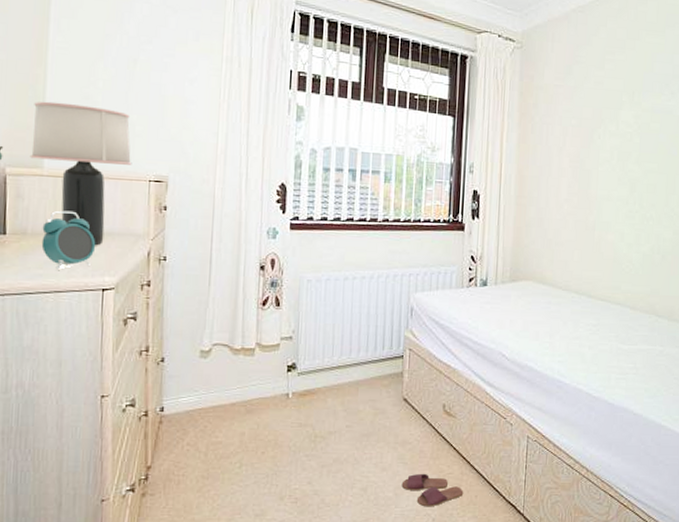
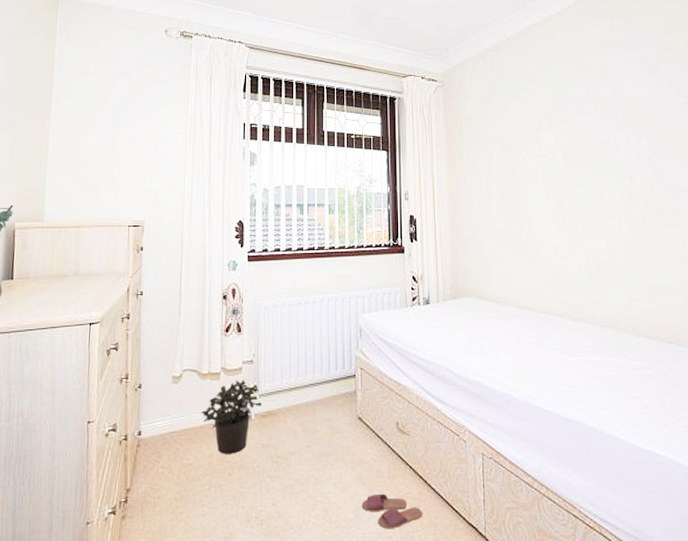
table lamp: present [29,101,132,246] -> none [34,165,115,285]
alarm clock: present [41,210,96,270] -> none [41,256,85,308]
potted plant: none [232,357,300,433] -> present [201,380,262,454]

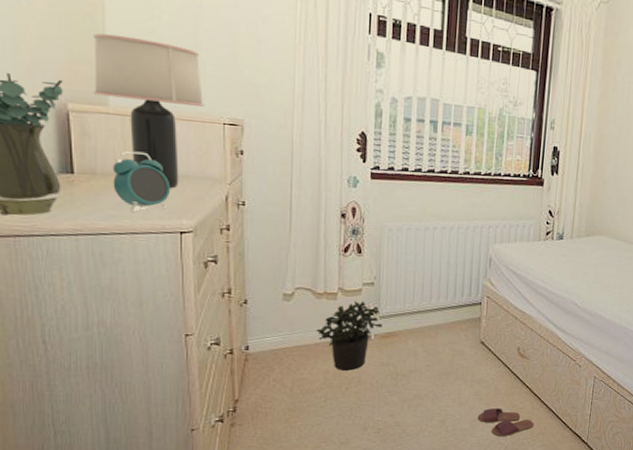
table lamp: none [34,165,115,285] -> present [93,33,205,189]
alarm clock: none [41,256,85,308] -> present [112,151,171,211]

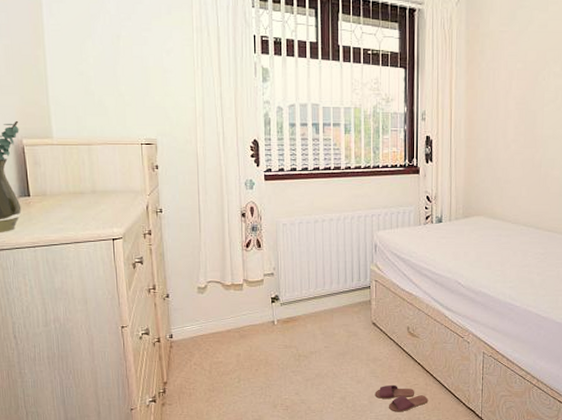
table lamp: present [93,33,205,189] -> none [38,79,125,203]
alarm clock: present [112,151,171,211] -> none [58,174,104,224]
potted plant: present [316,301,382,371] -> none [227,291,283,354]

